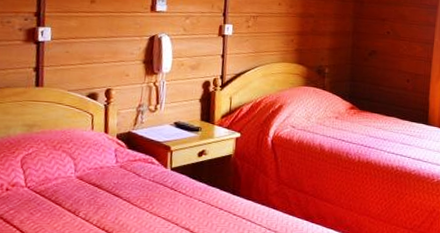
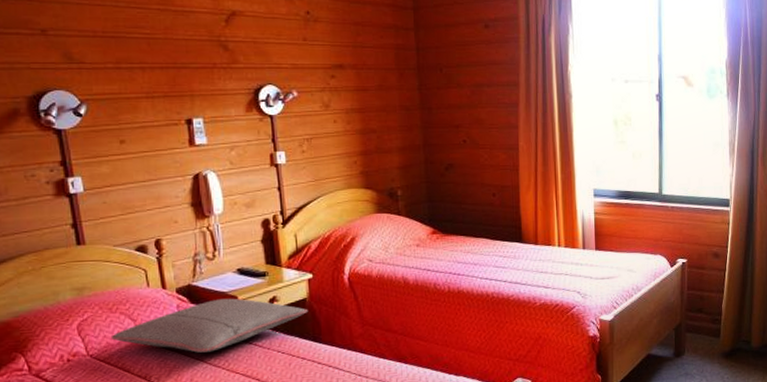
pillow: none [50,147,232,195] -> present [110,298,308,353]

